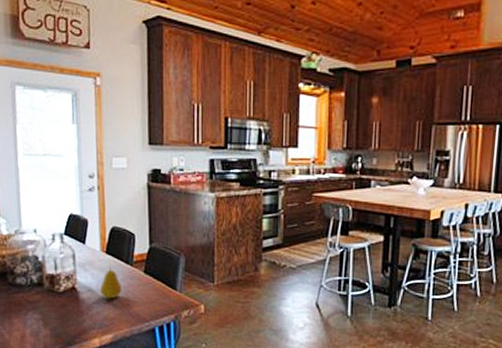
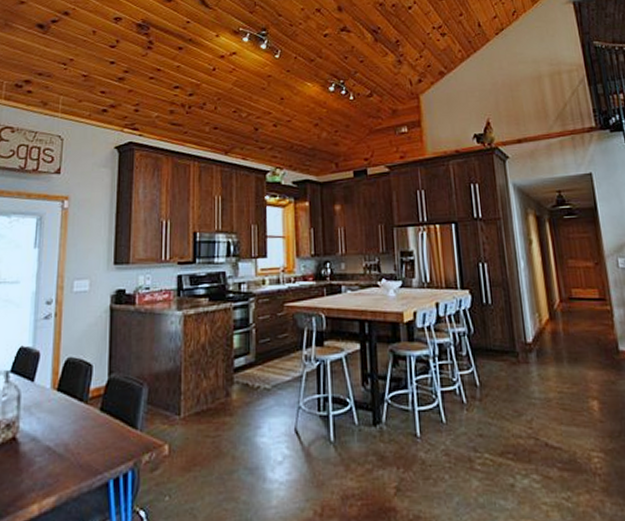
fruit: present [100,266,122,299] -> none [46,406,72,449]

